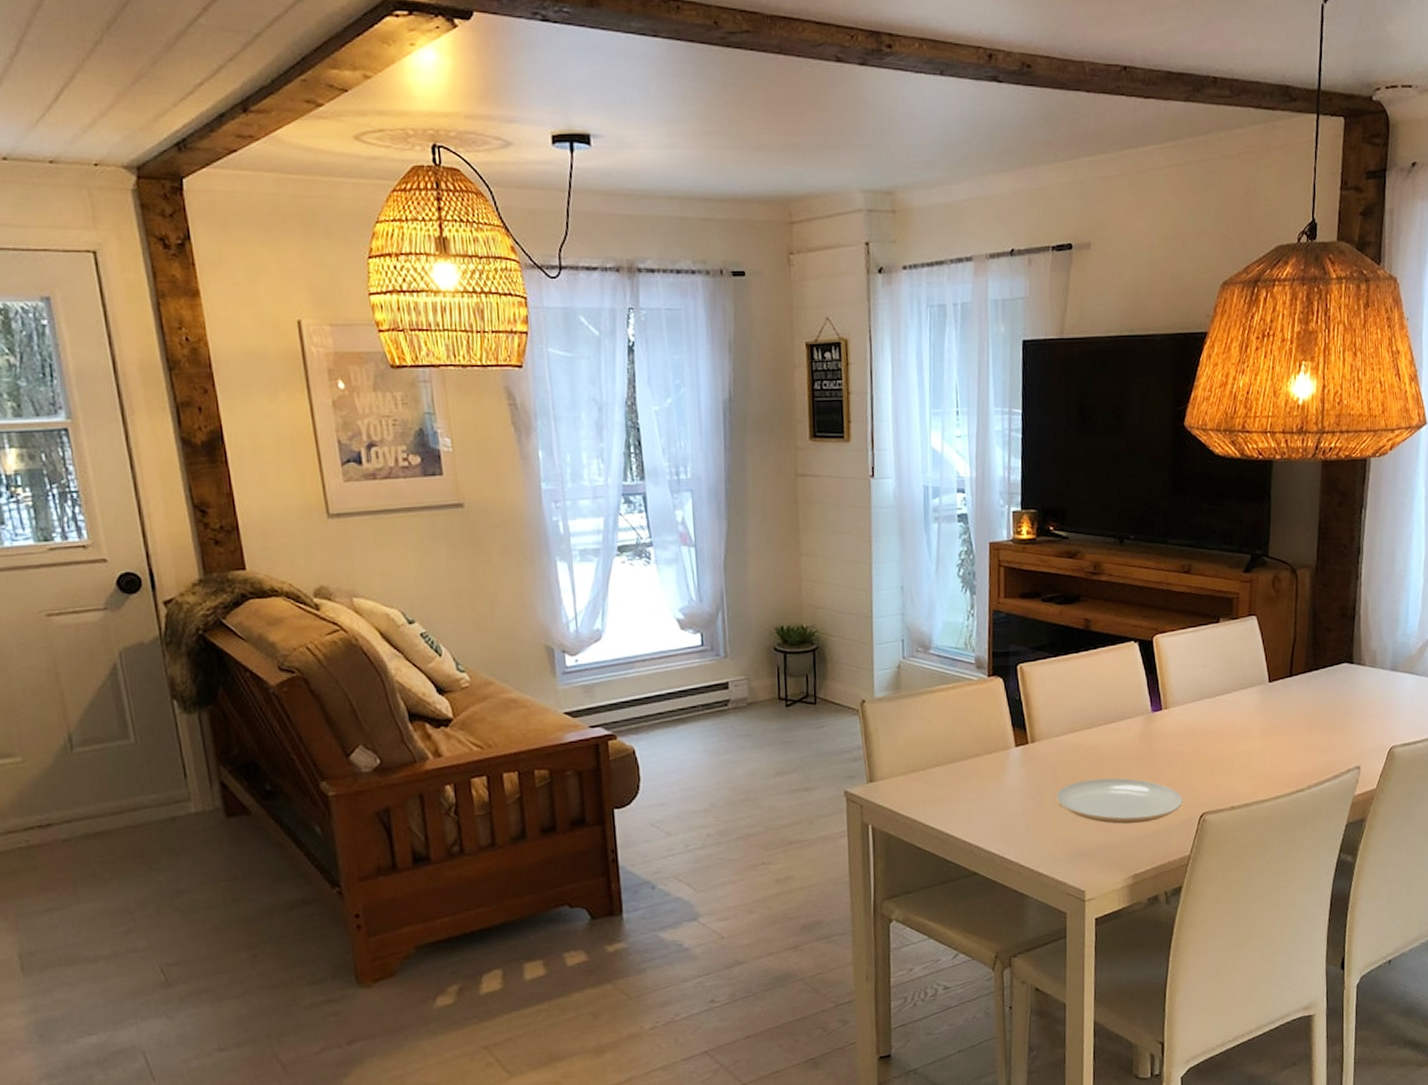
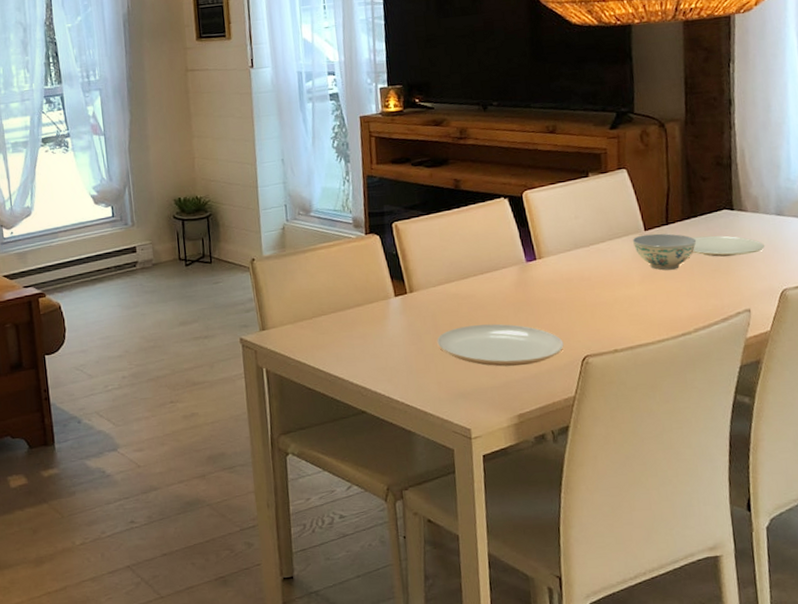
bowl: none [1256,685,1317,725] -> present [632,233,697,271]
plate: none [1312,689,1379,712] -> present [692,235,765,257]

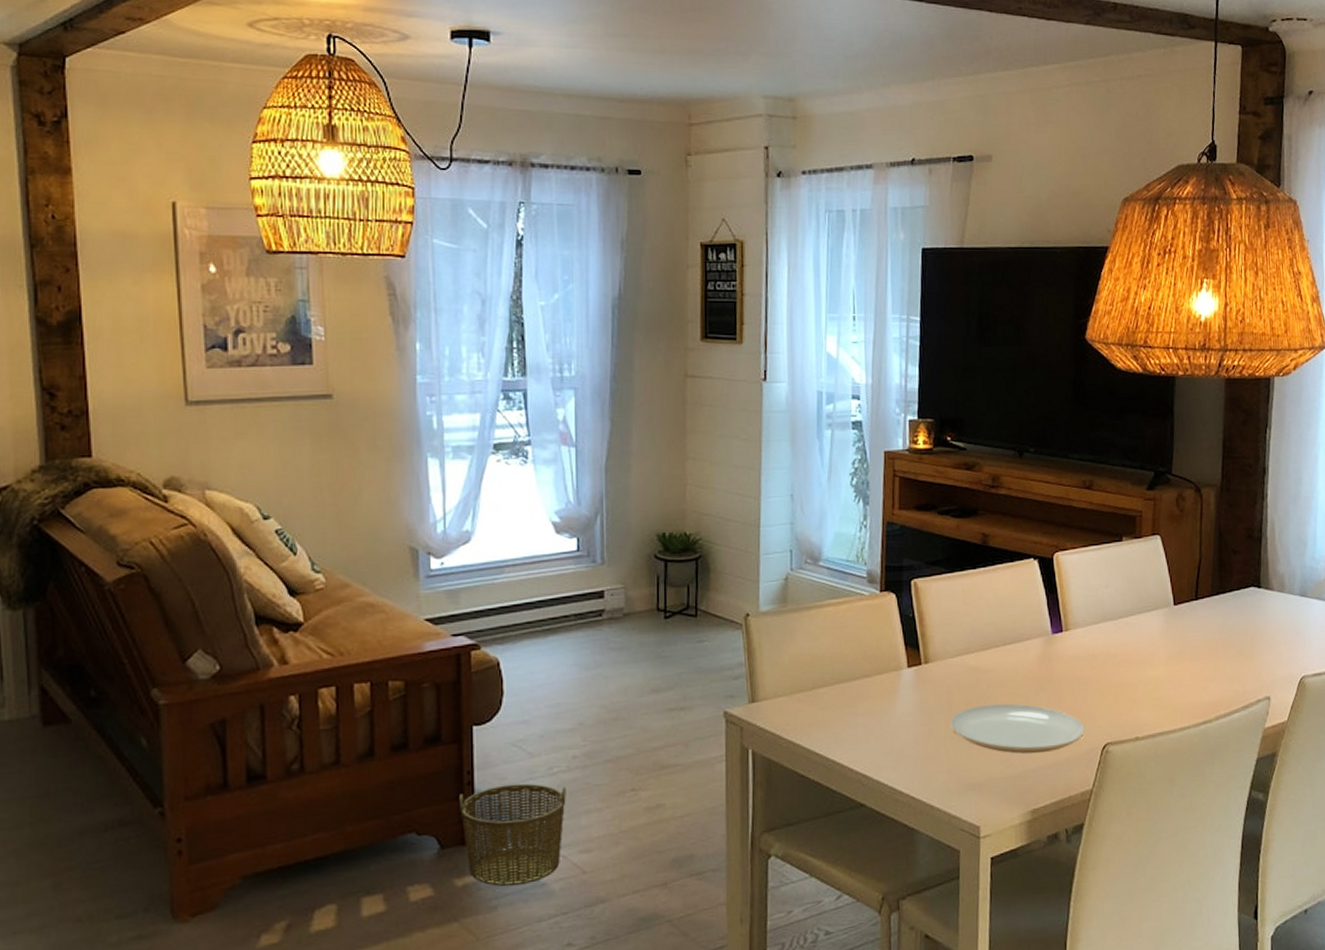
basket: none [40,398,121,477] -> present [459,783,566,886]
bowl: present [632,233,697,271] -> none [1161,609,1224,651]
plate: present [692,235,765,257] -> none [1219,614,1288,639]

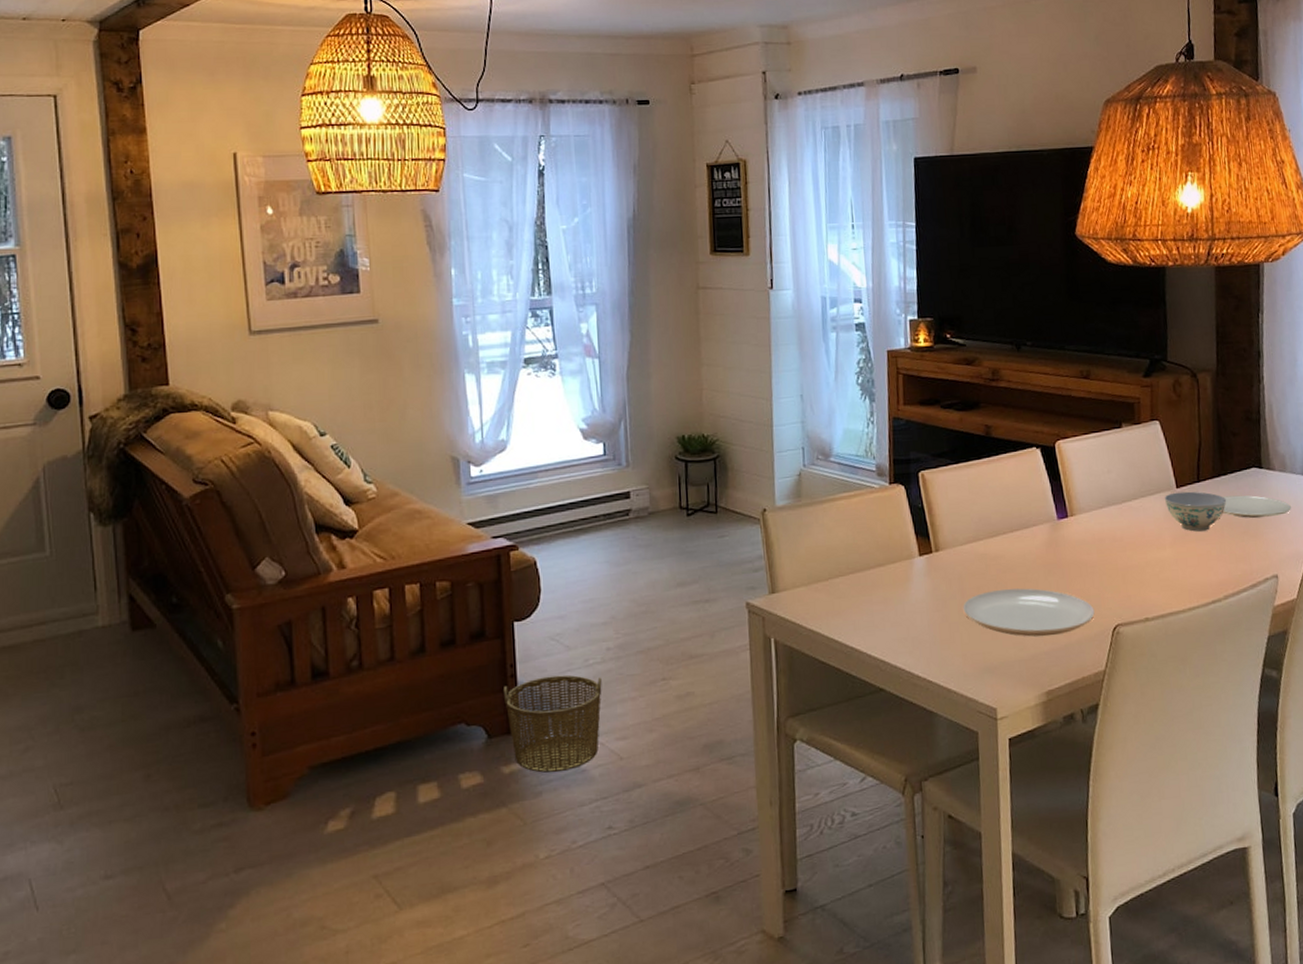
bowl: none [1161,609,1224,651] -> present [1164,491,1227,532]
plate: none [1219,614,1288,639] -> present [1223,495,1292,519]

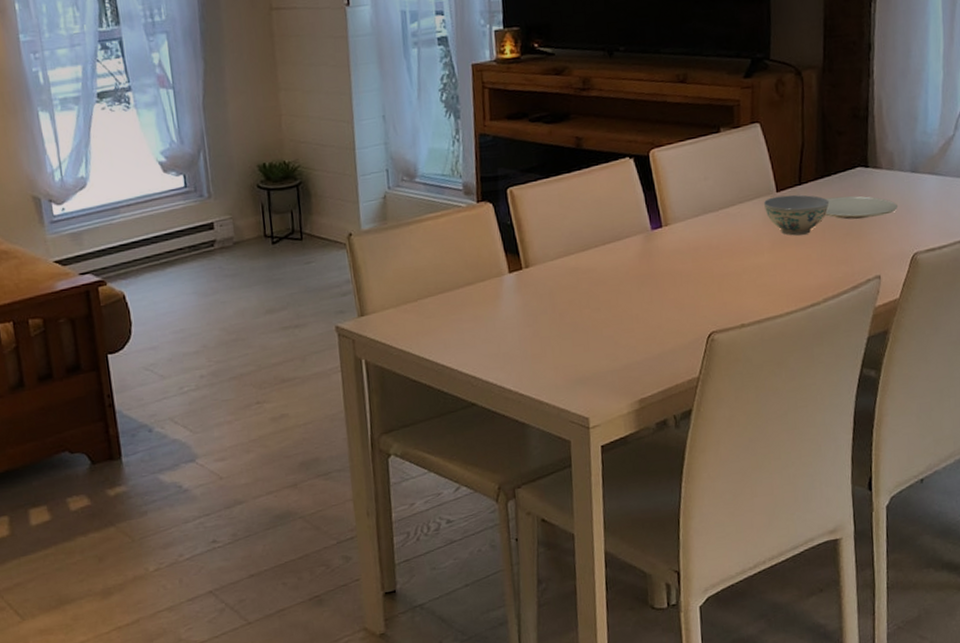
basket: present [504,674,602,773] -> none [103,402,199,494]
plate: present [963,588,1095,637] -> none [554,300,689,348]

